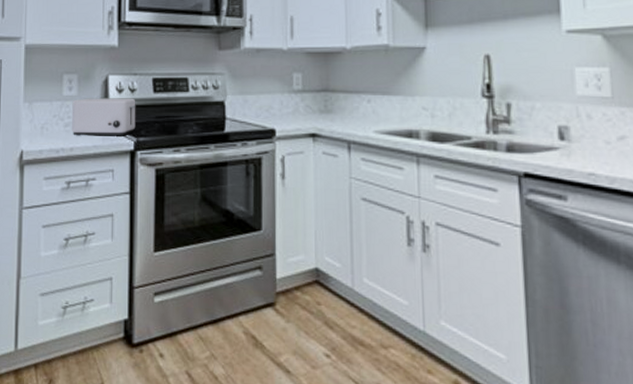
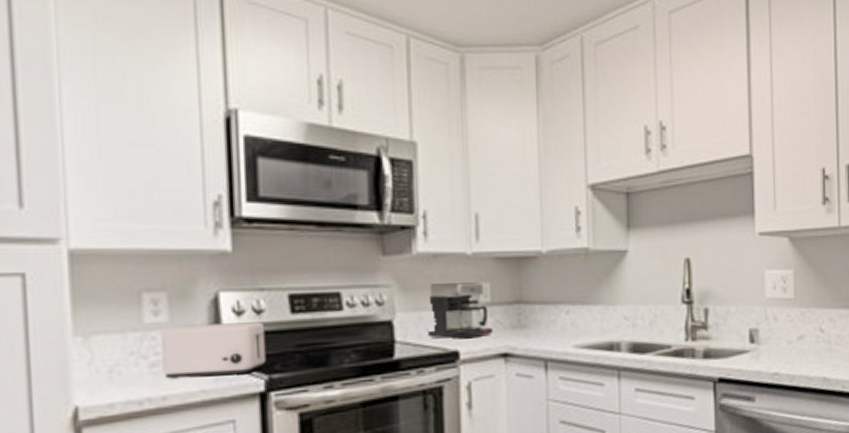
coffee maker: none [250,73,304,119] -> present [426,282,494,339]

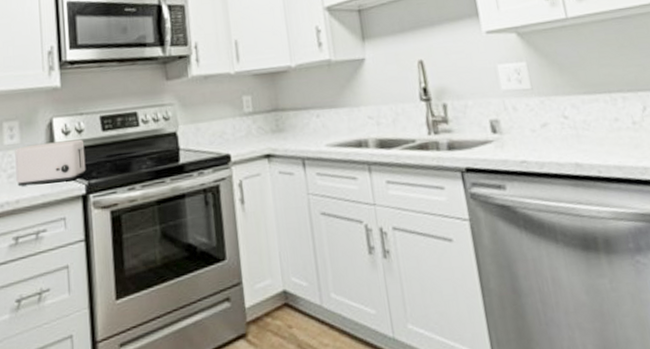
coffee maker: present [426,282,494,339] -> none [201,96,257,145]

